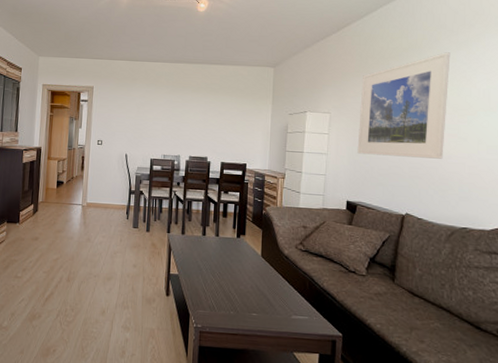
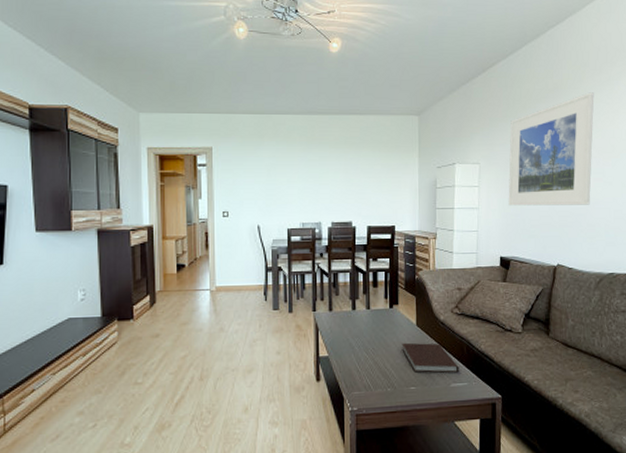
notebook: none [246,271,301,306] -> present [401,342,459,374]

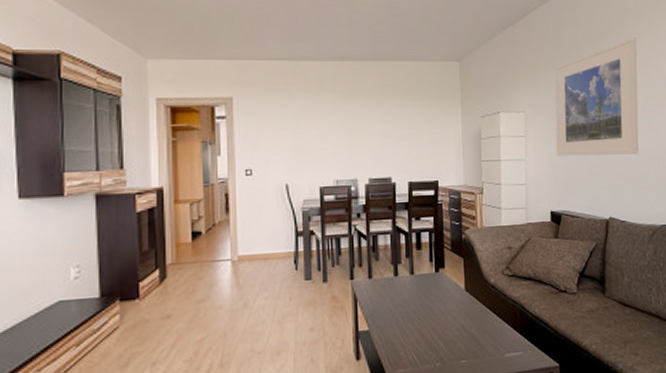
notebook: present [401,342,459,374] -> none [450,309,513,344]

